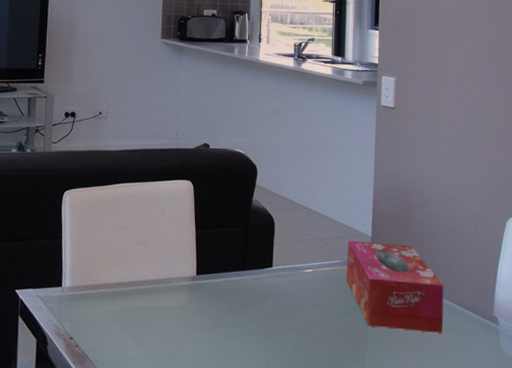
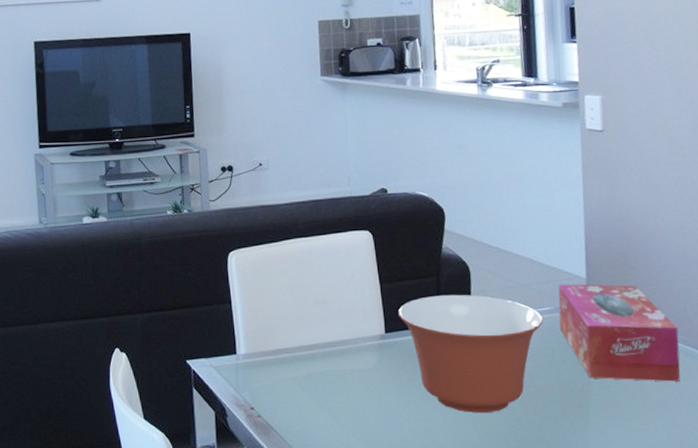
mixing bowl: none [209,243,332,354] -> present [397,294,543,414]

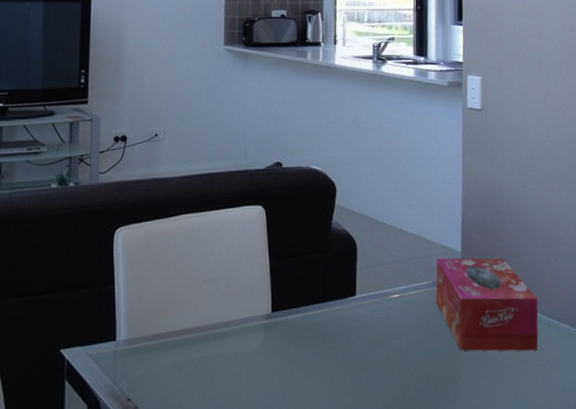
mixing bowl: present [397,294,543,414] -> none [285,270,421,392]

